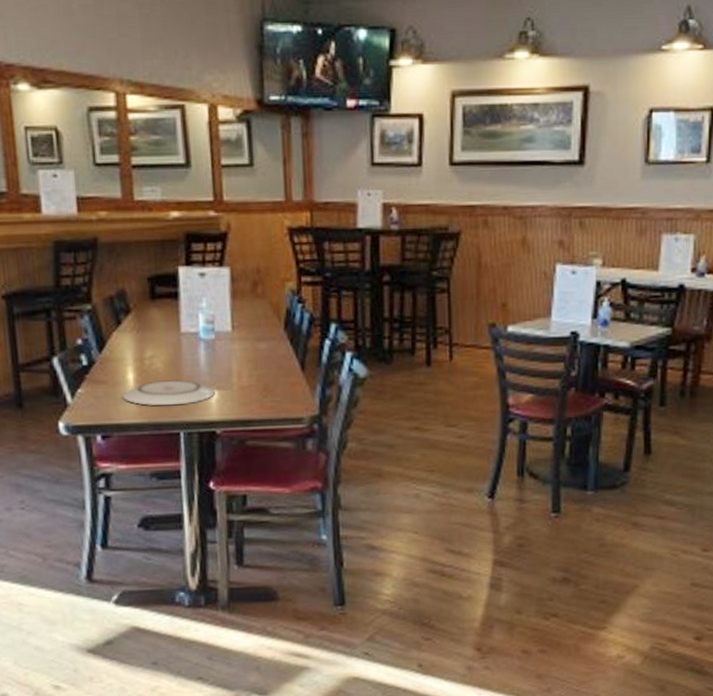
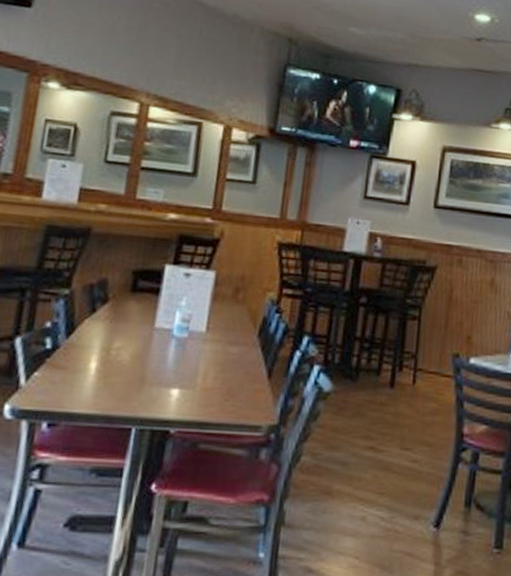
plate: present [122,379,216,406] -> none [79,372,178,400]

